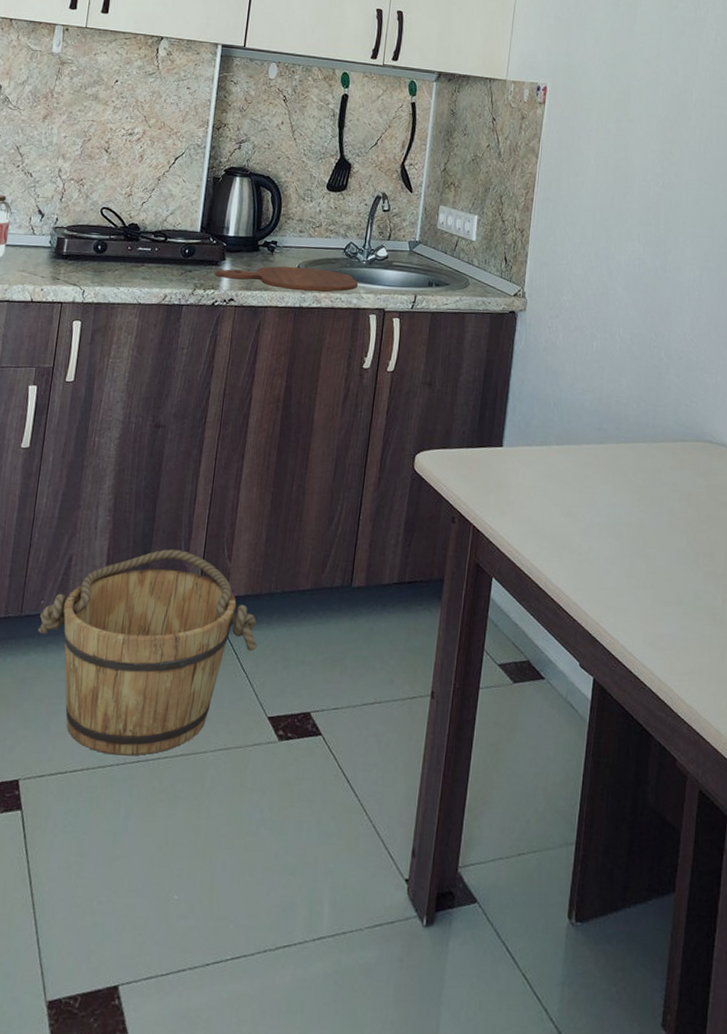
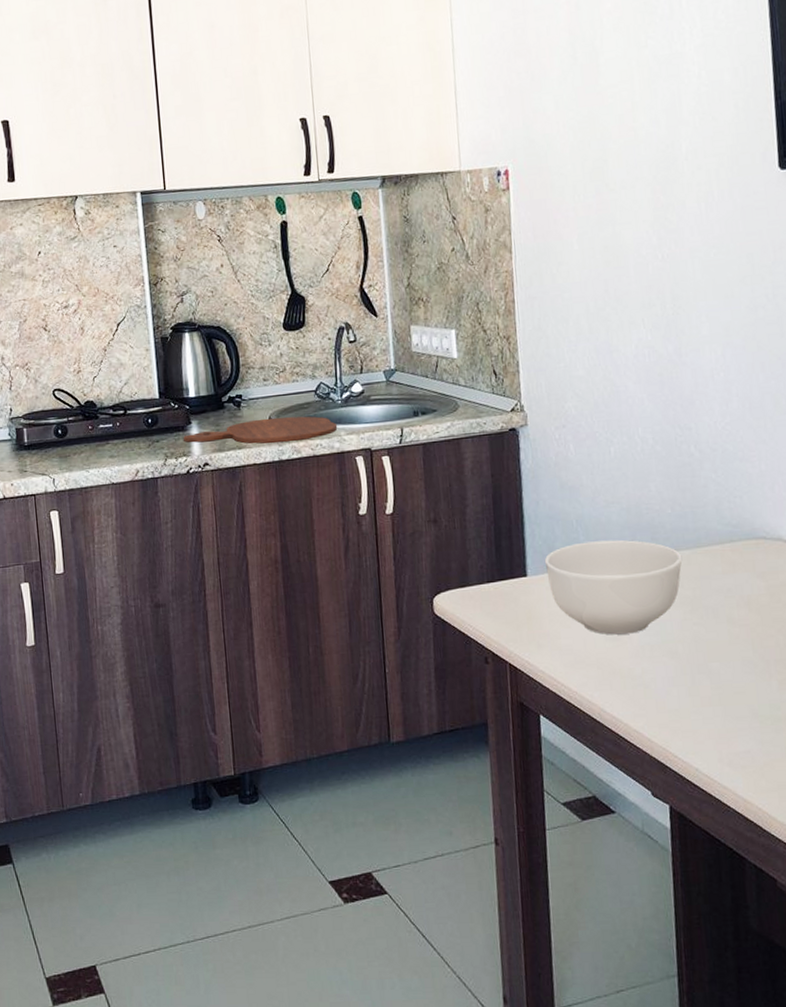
bucket: present [37,549,257,756] -> none [81,727,304,933]
bowl: none [520,423,640,513] -> present [544,539,683,635]

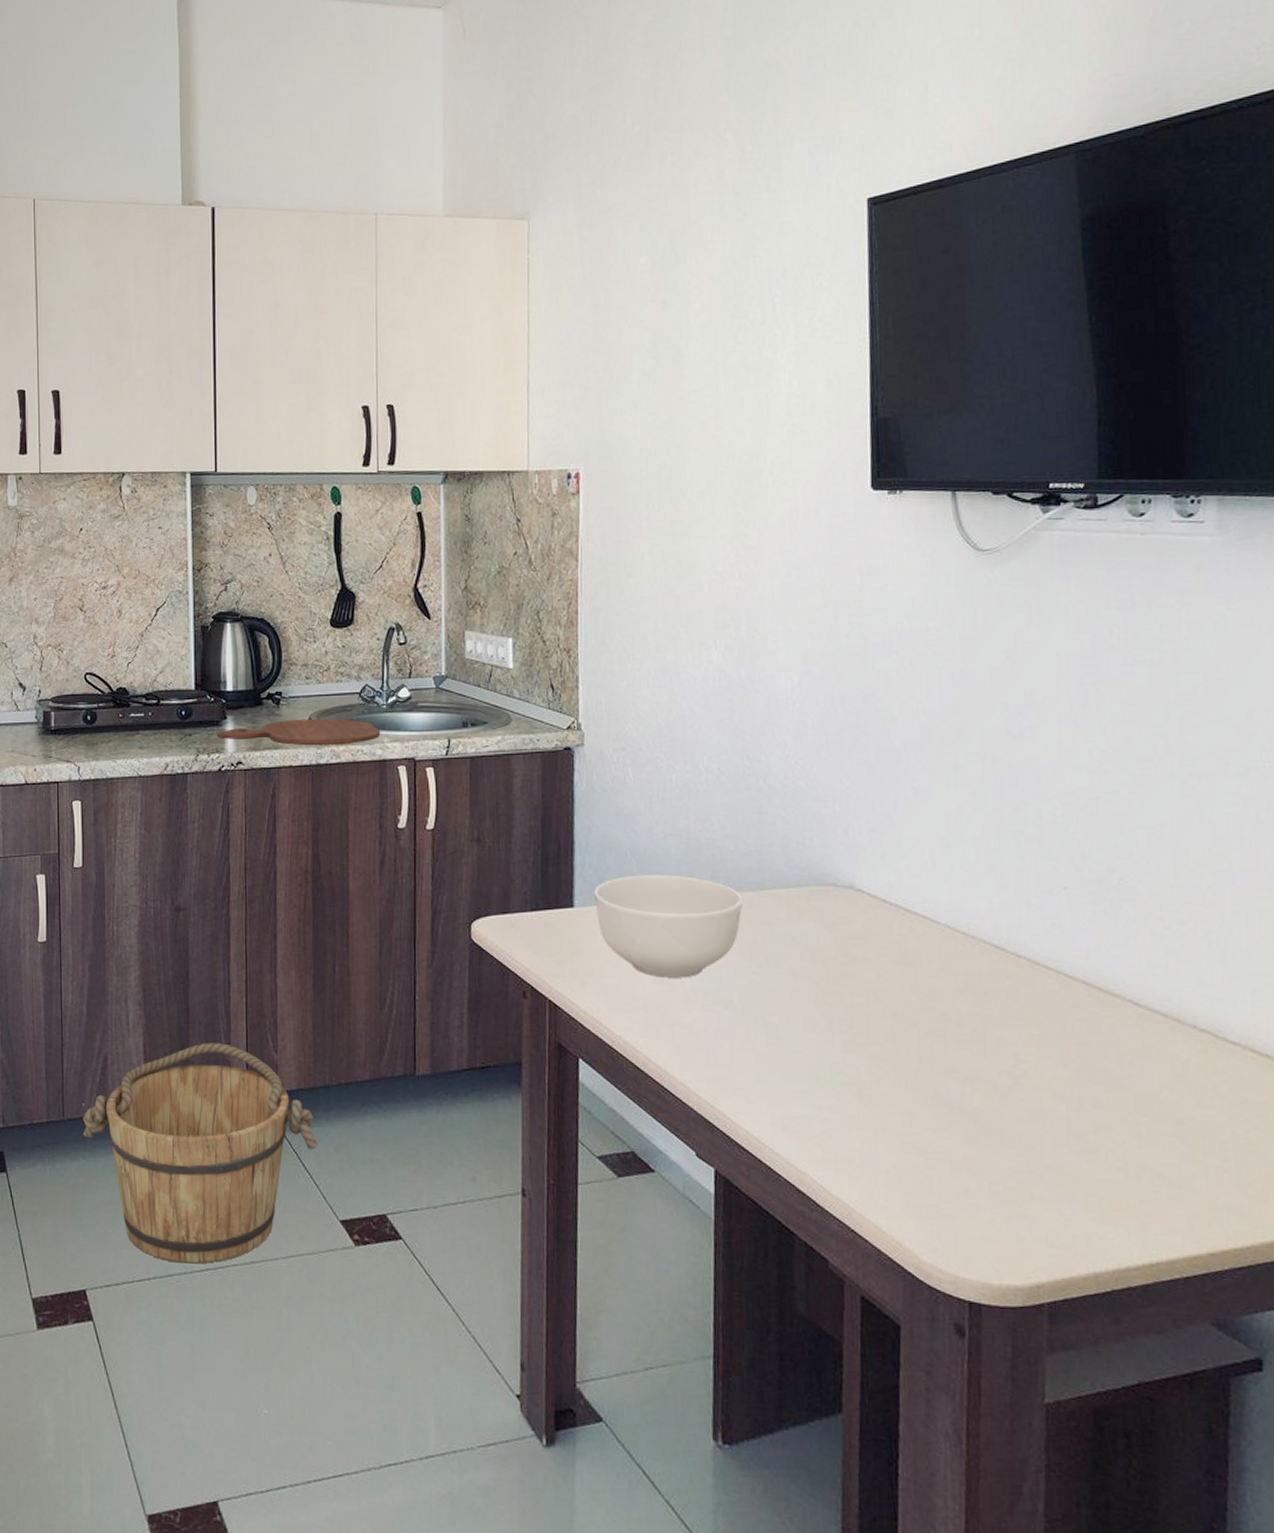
bucket: none [81,727,304,933] -> present [82,1043,318,1264]

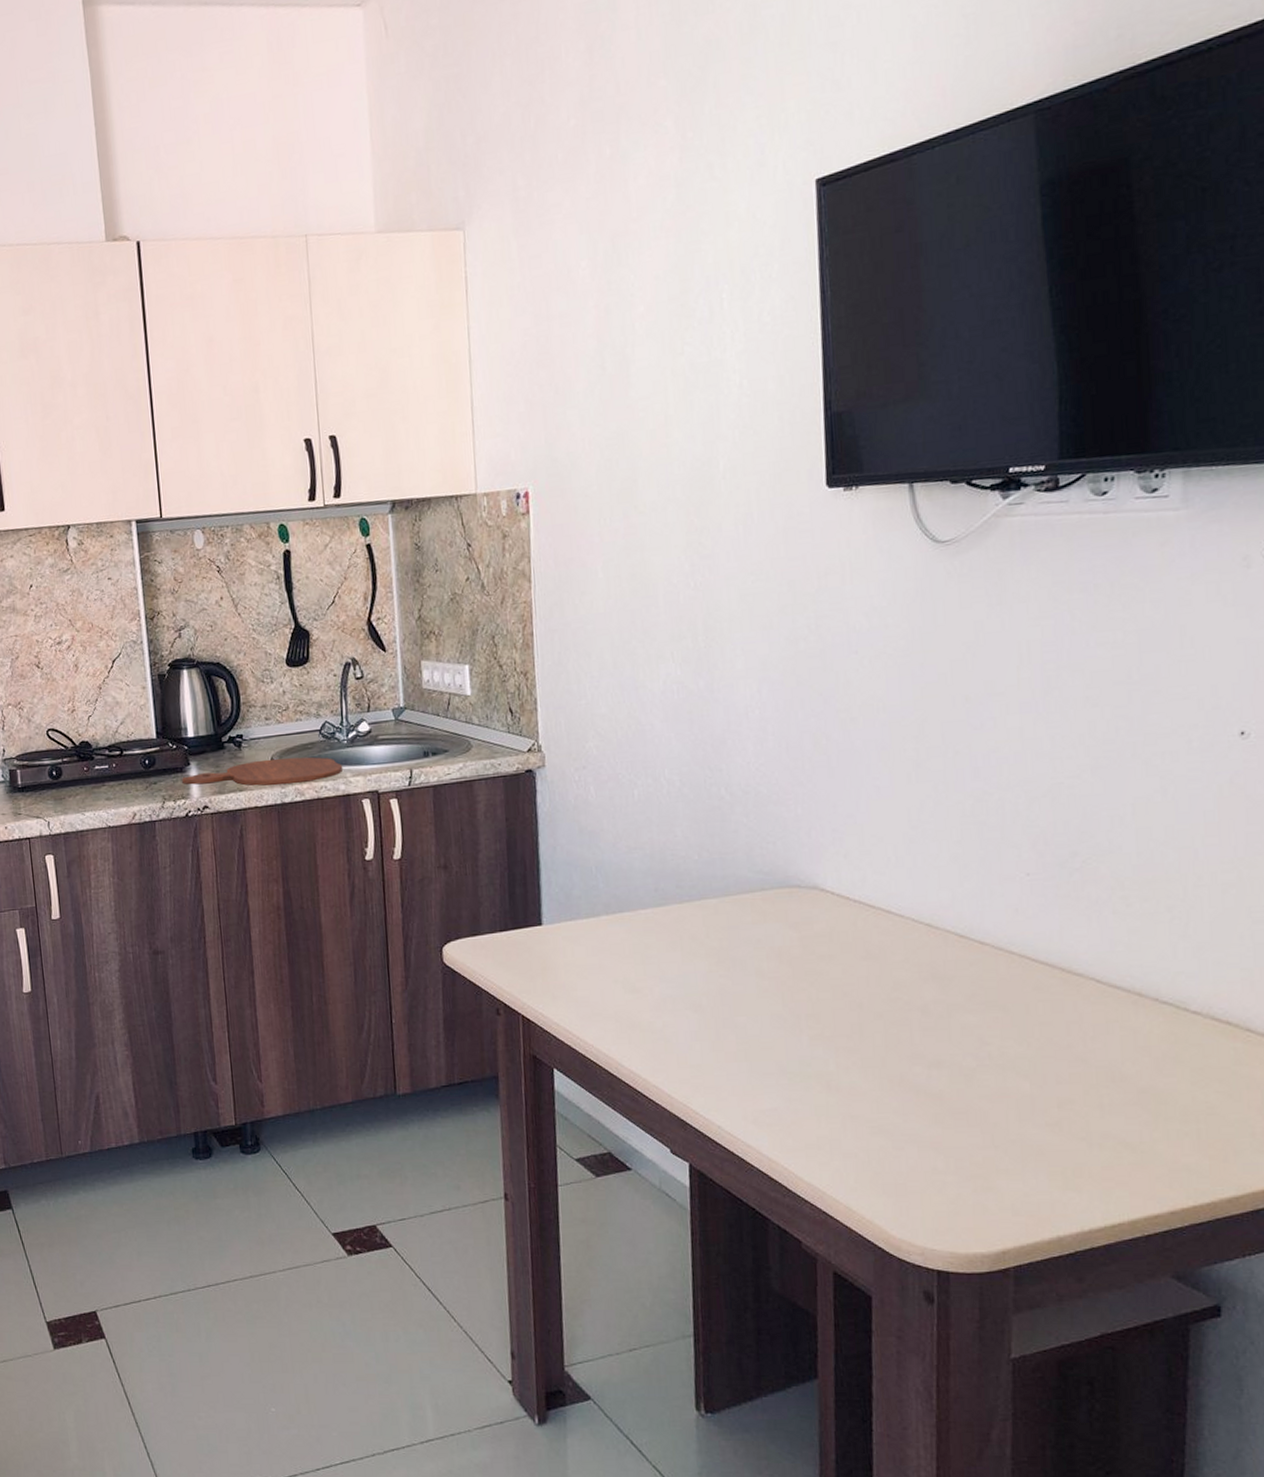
bucket: present [82,1043,318,1264] -> none [80,1076,307,1281]
bowl: present [593,875,744,978] -> none [560,887,709,987]

